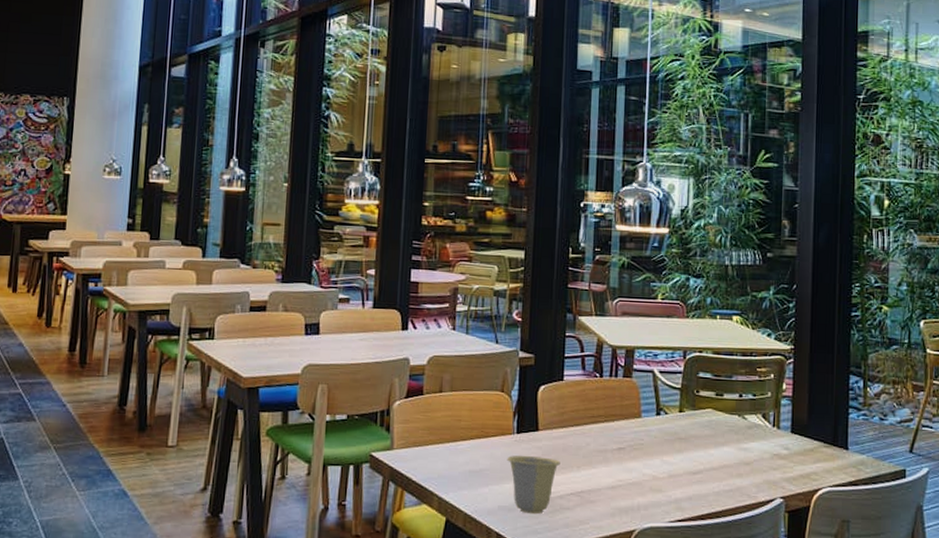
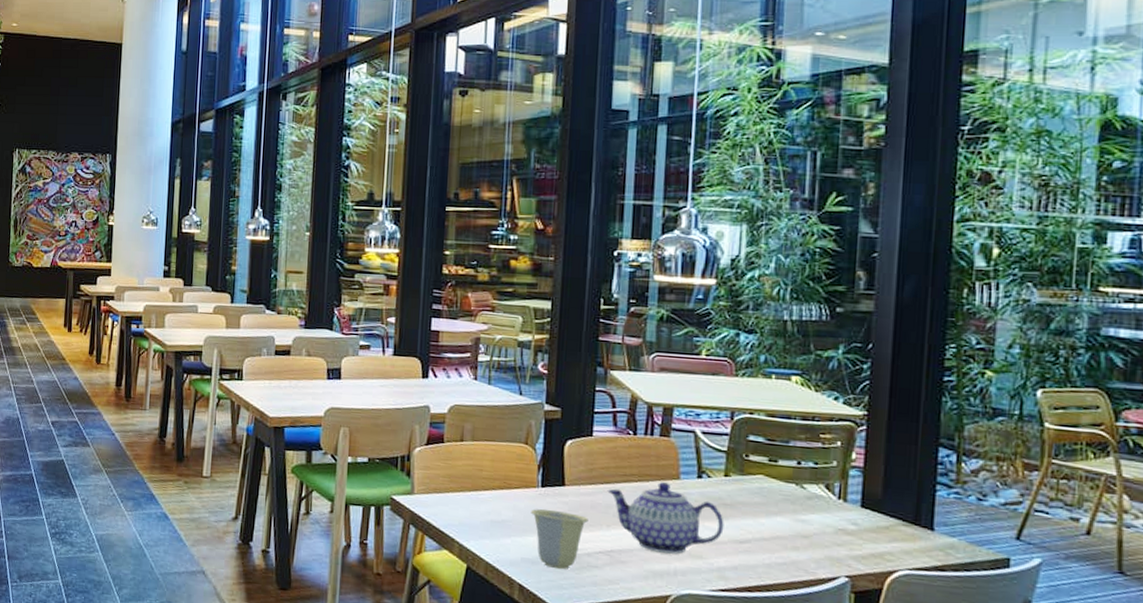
teapot: none [577,421,680,490] -> present [607,482,724,554]

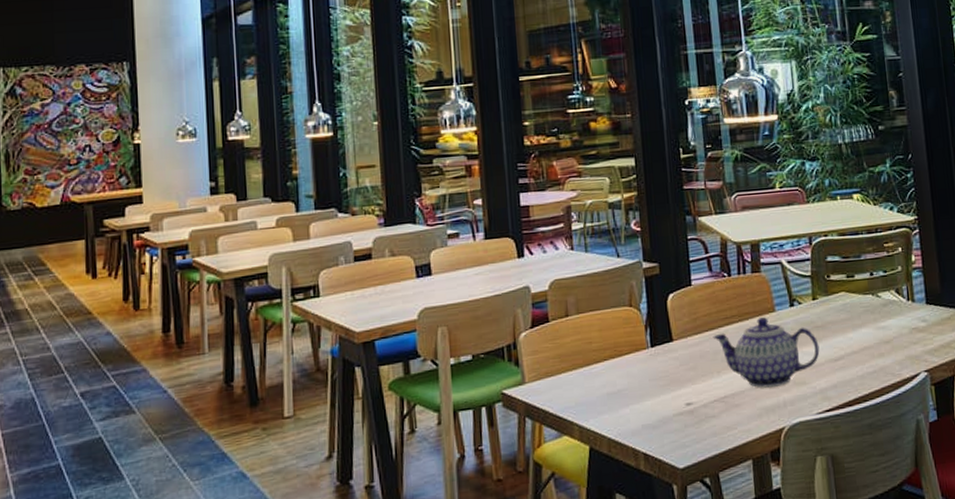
cup: present [530,509,588,570] -> none [644,367,700,429]

